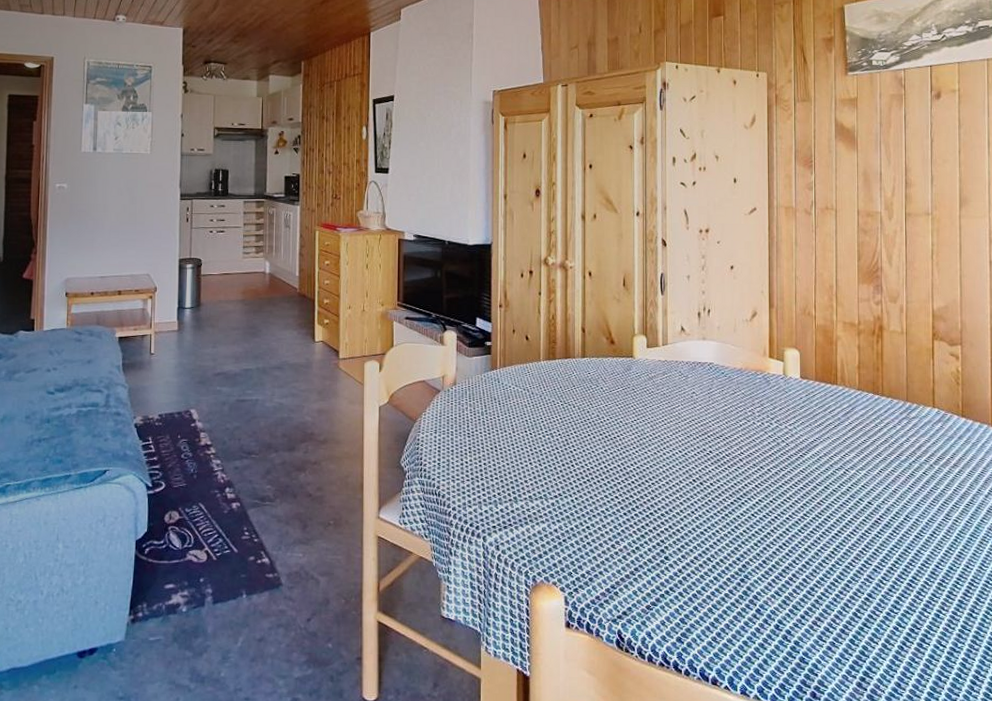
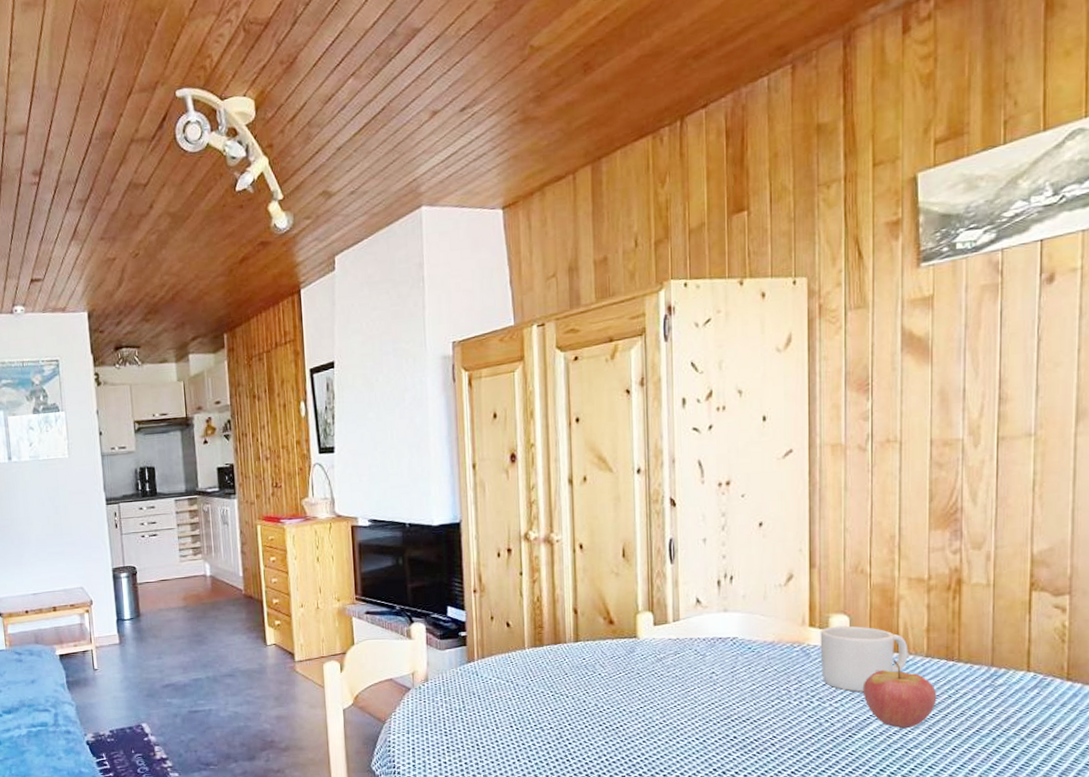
mug: none [777,358,845,417] -> present [820,625,908,692]
fruit: none [810,391,867,451] -> present [862,660,937,728]

